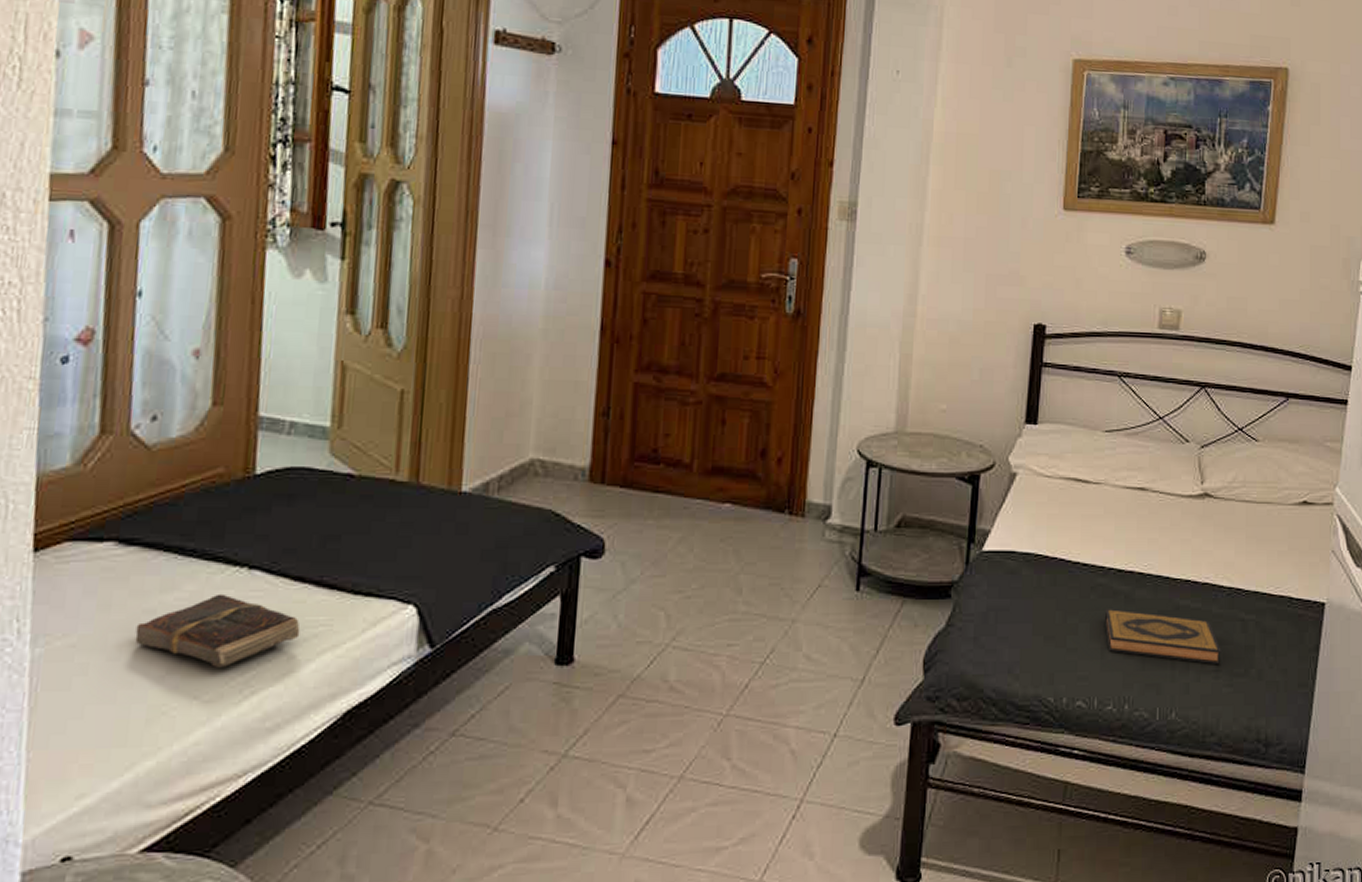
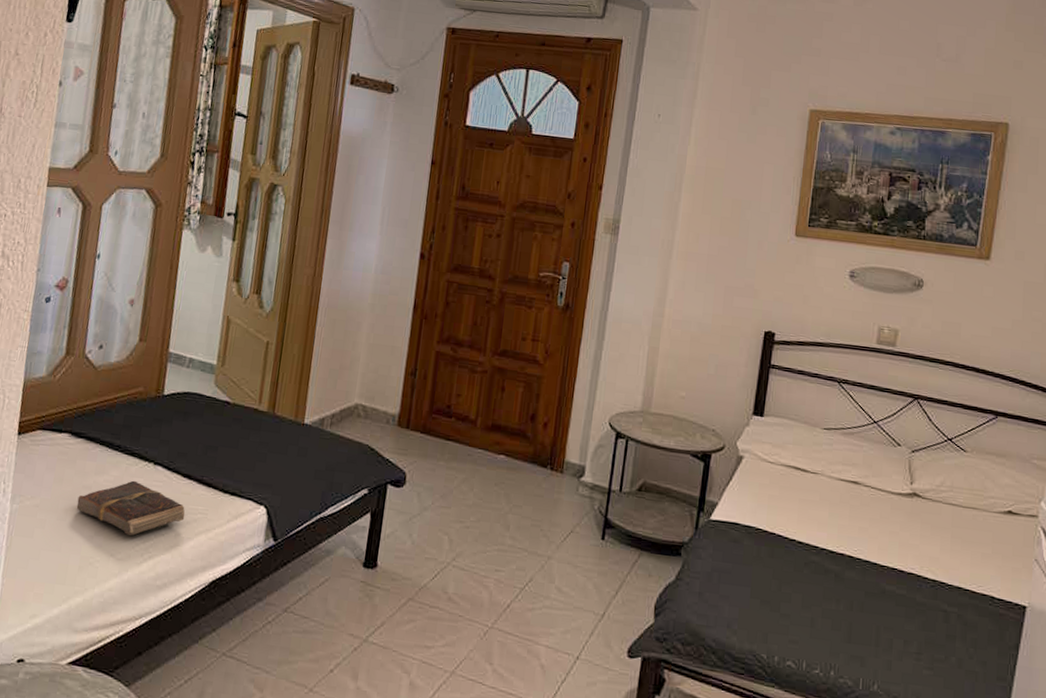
hardback book: present [1104,609,1221,665] -> none [815,584,924,649]

